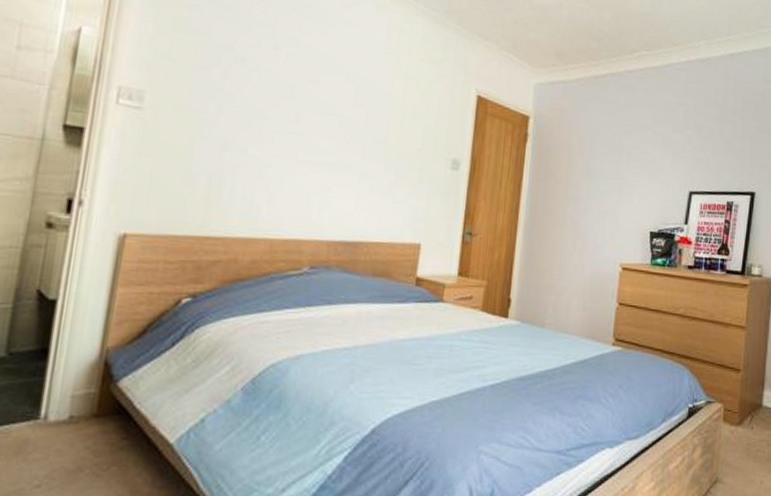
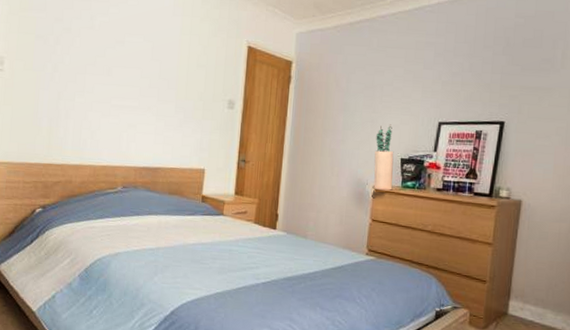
vase: none [620,192,643,270] -> present [373,124,394,192]

